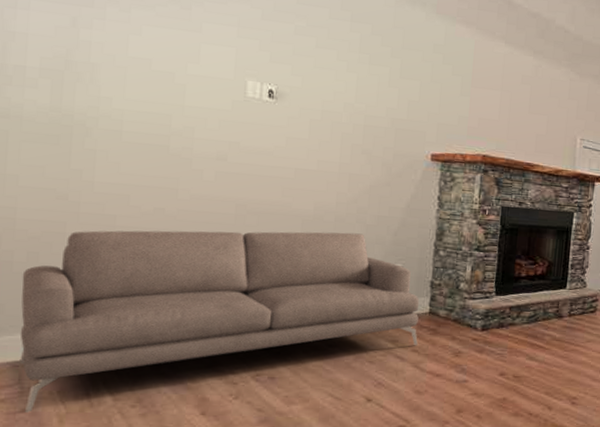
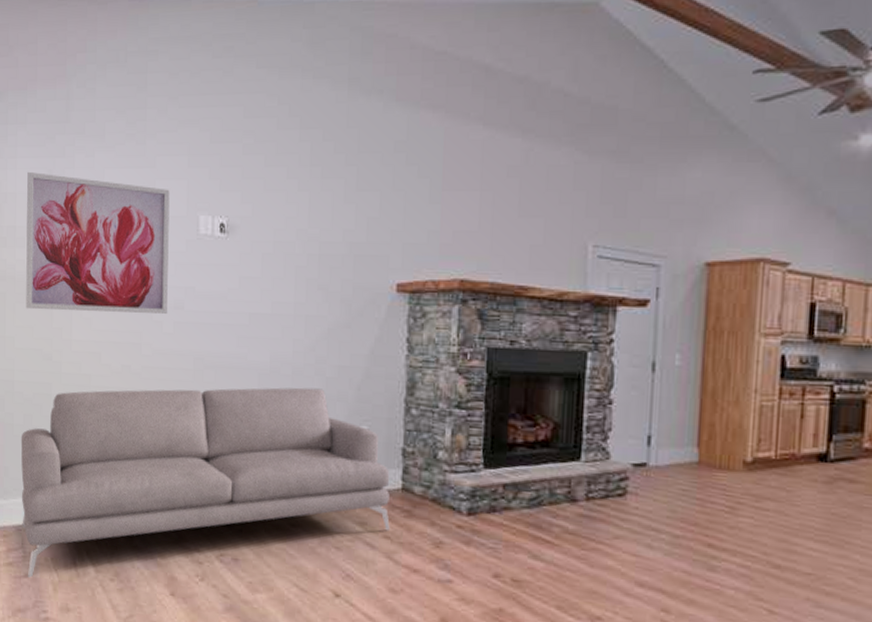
wall art: none [35,14,216,164] -> present [26,171,170,314]

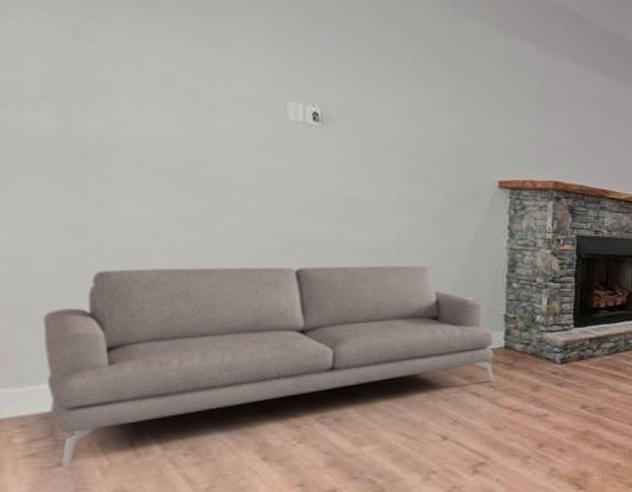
wall art: present [26,171,170,314] -> none [38,25,251,194]

